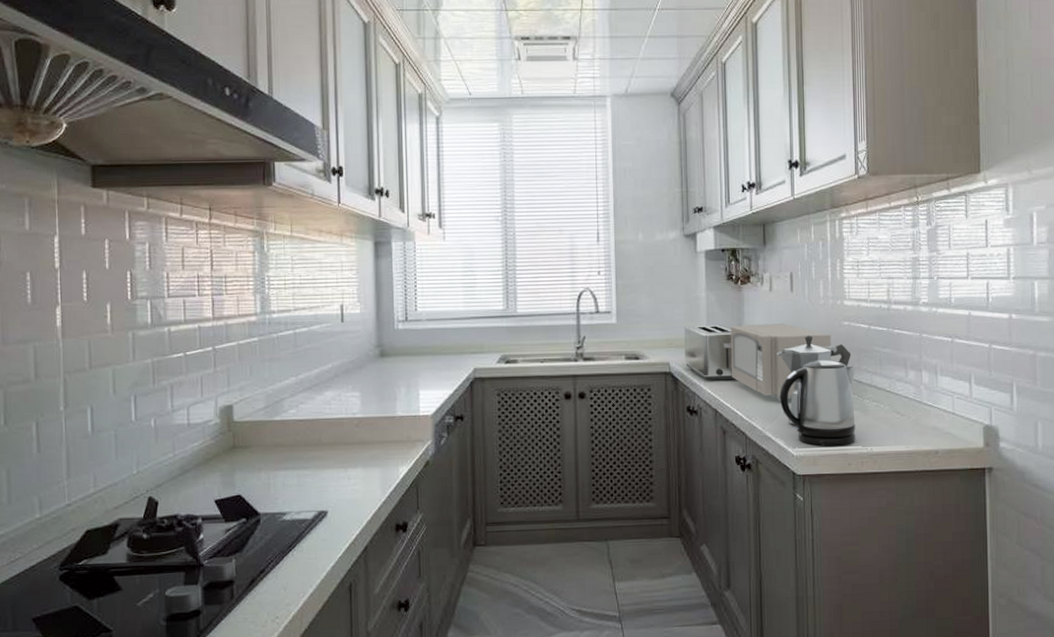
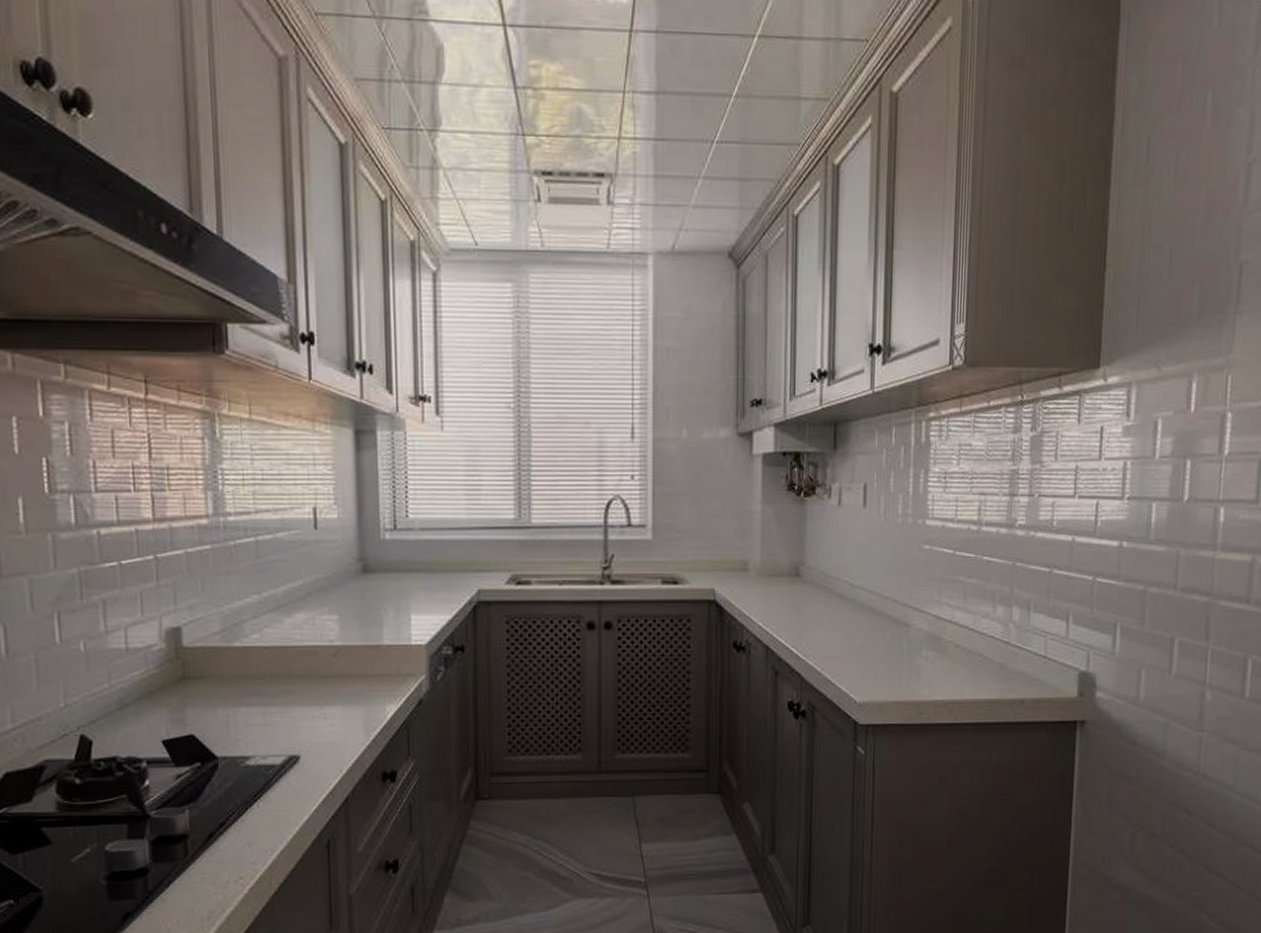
toaster: present [684,324,734,380] -> none [733,544,791,611]
microwave: present [730,323,832,401] -> none [787,545,908,638]
moka pot: present [776,335,851,425] -> none [842,560,931,666]
kettle: present [780,359,856,446] -> none [843,589,935,692]

